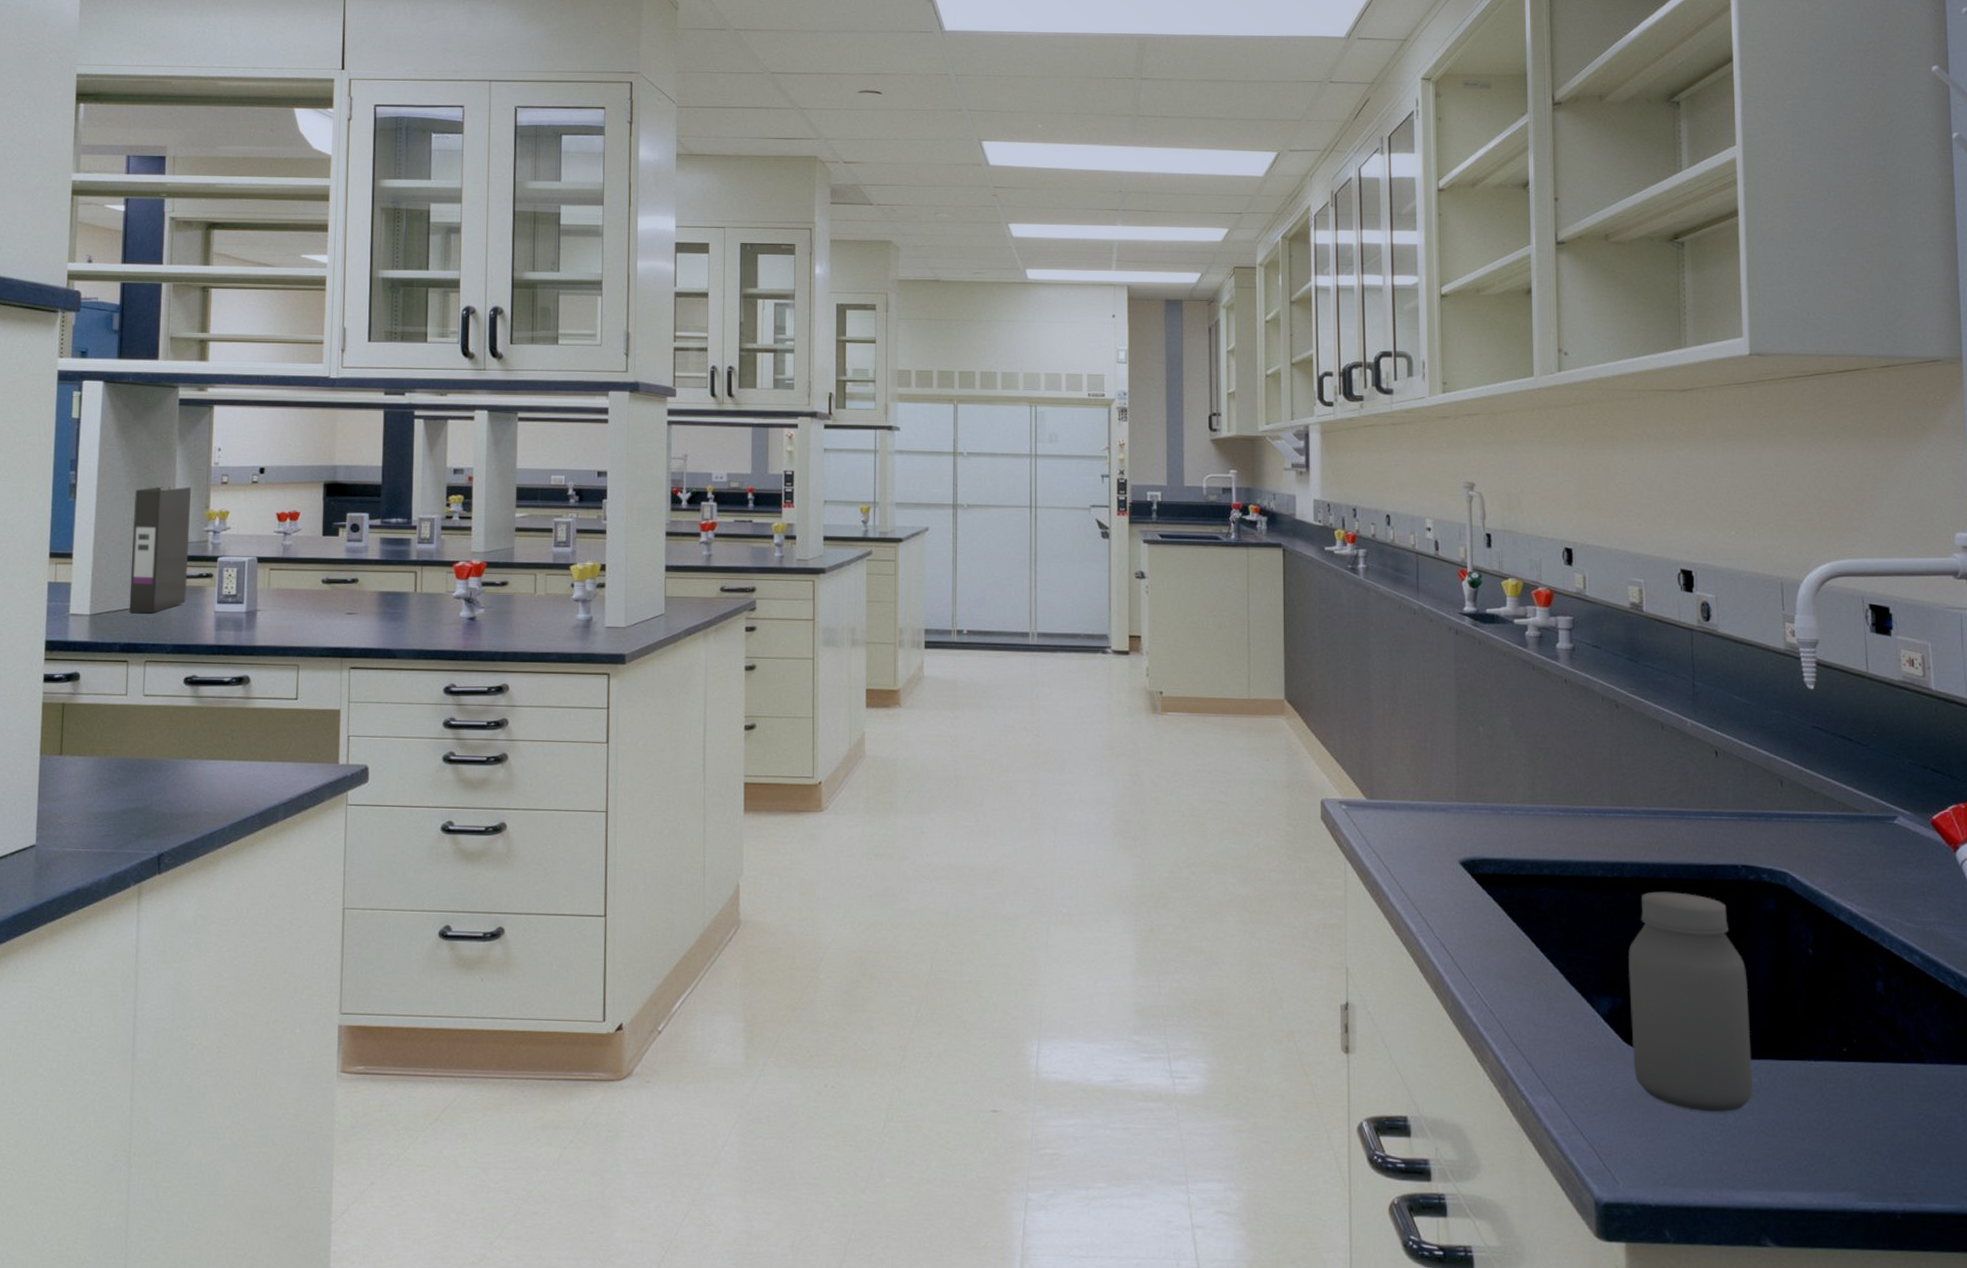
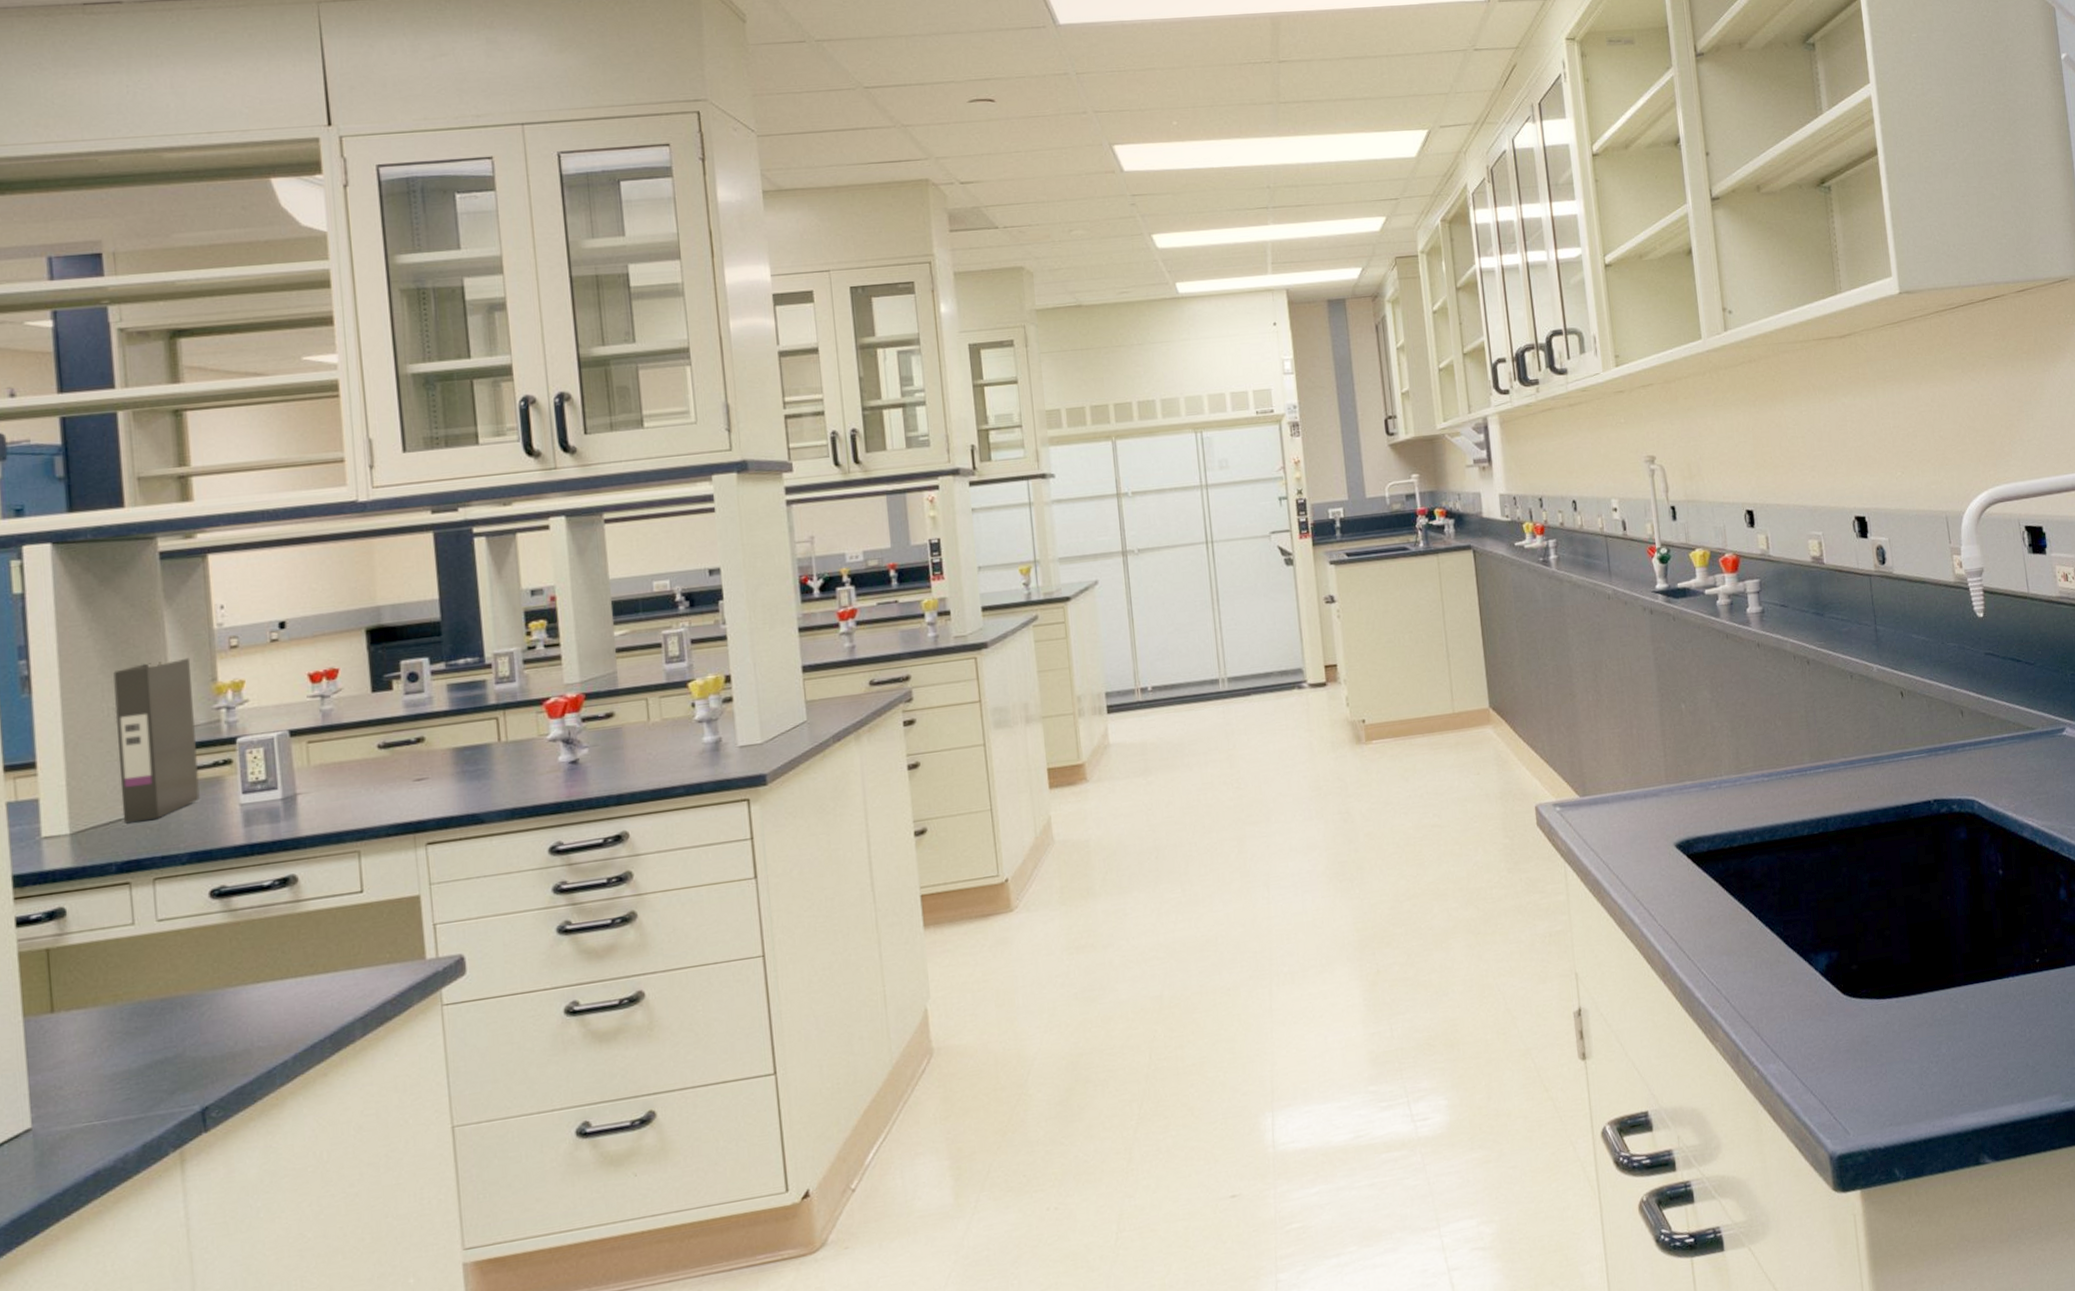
jar: present [1628,891,1753,1112] -> none [1839,836,1961,1048]

